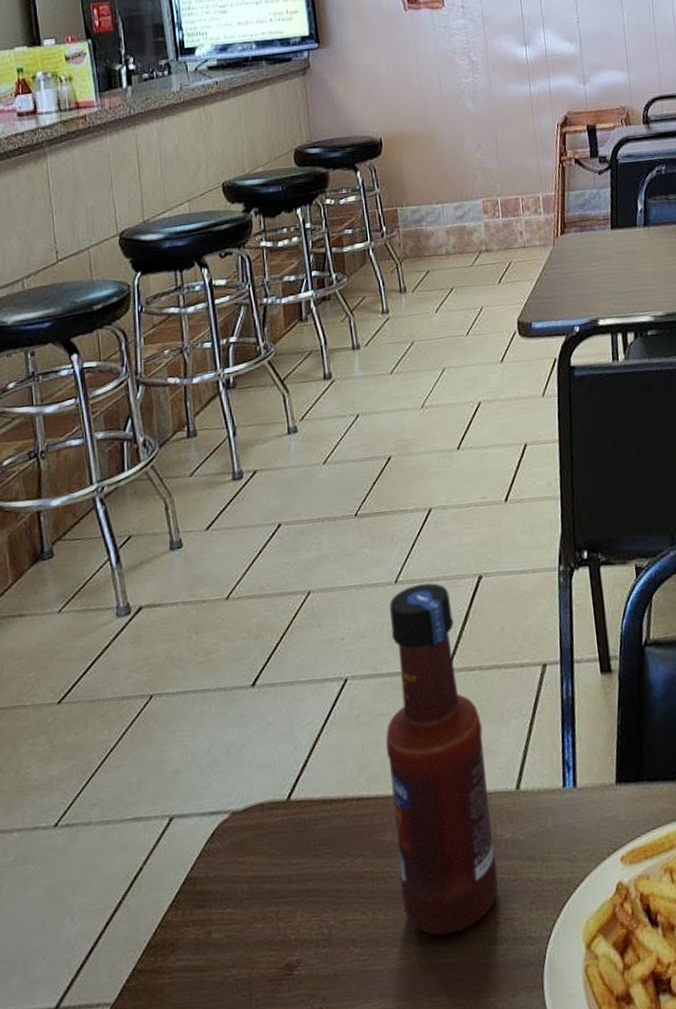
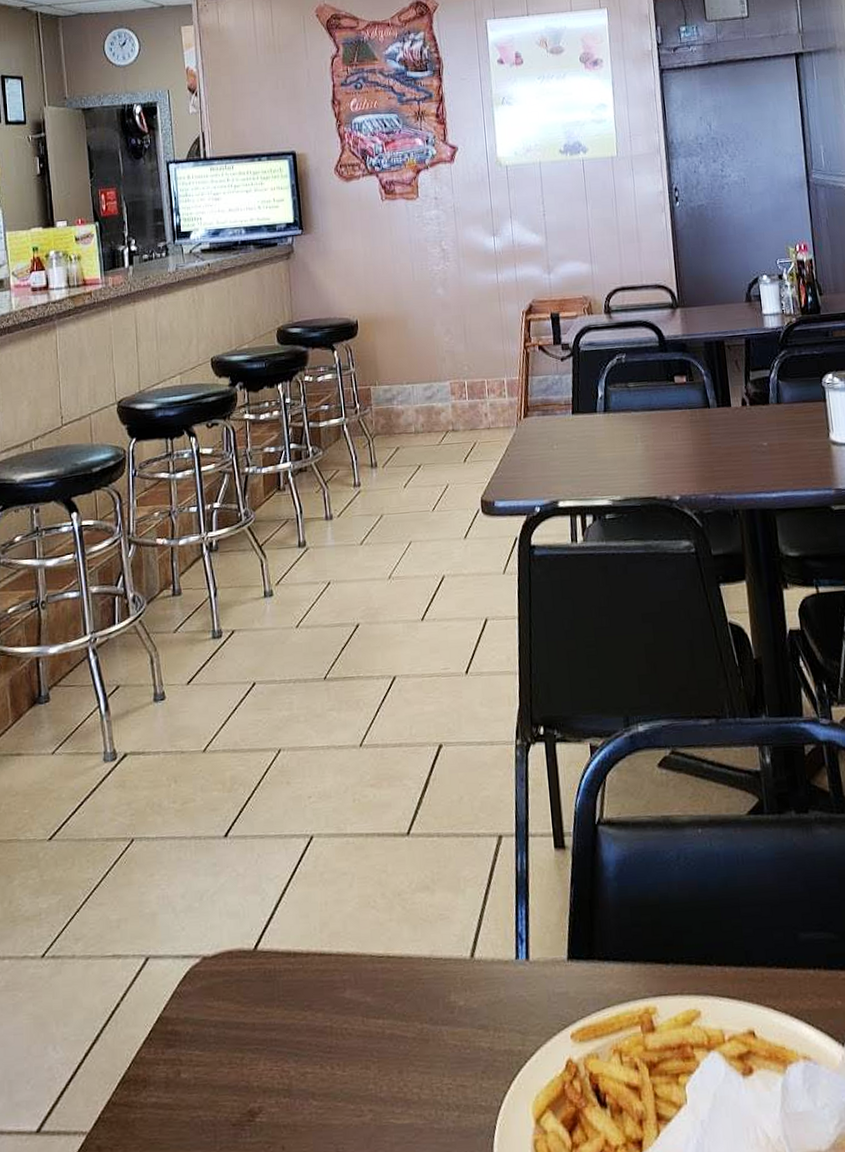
tabasco sauce: present [385,583,498,935] -> none [347,748,452,1096]

